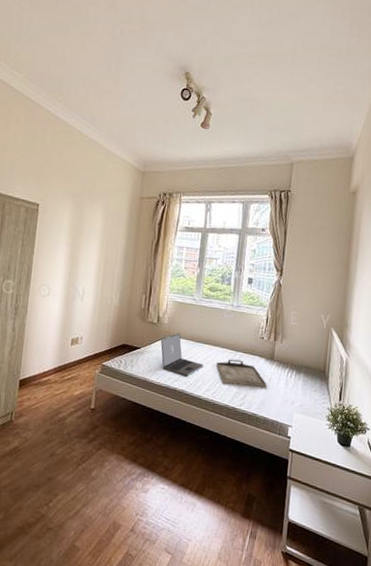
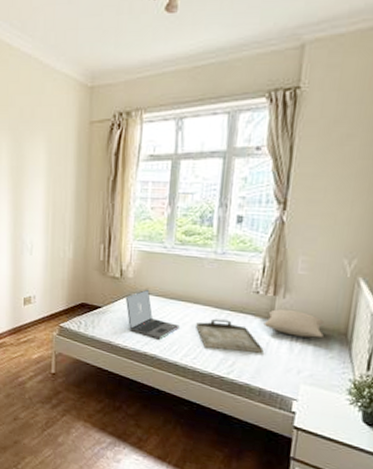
pillow: none [267,351,309,375] -> present [263,309,324,338]

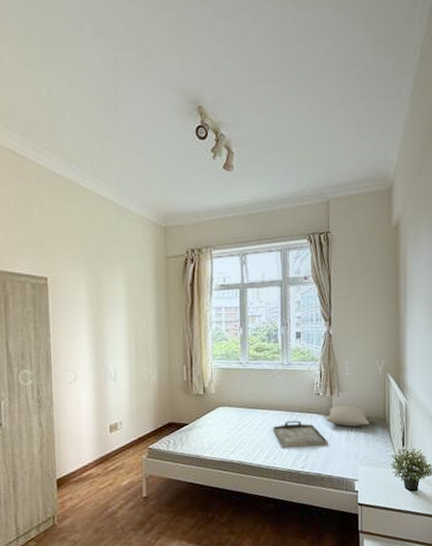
laptop: present [126,289,180,340] -> none [211,402,259,447]

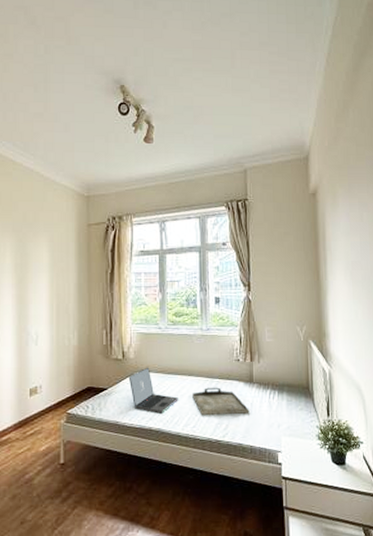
laptop: none [211,402,259,447] -> present [129,367,178,414]
pillow: present [326,405,370,427] -> none [246,372,292,395]

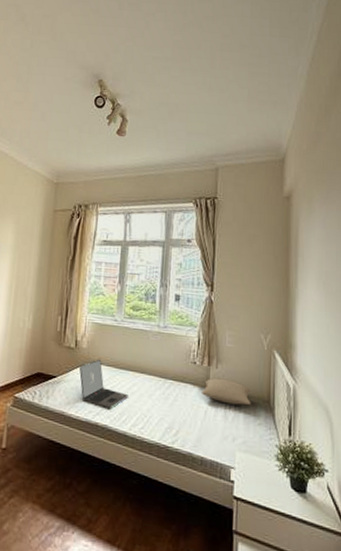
serving tray: present [192,387,249,415] -> none [143,388,203,421]
pillow: none [246,372,292,395] -> present [201,378,251,406]

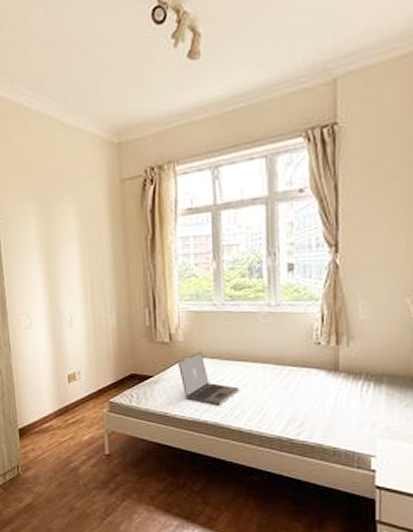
pillow: present [201,378,251,406] -> none [329,358,395,387]

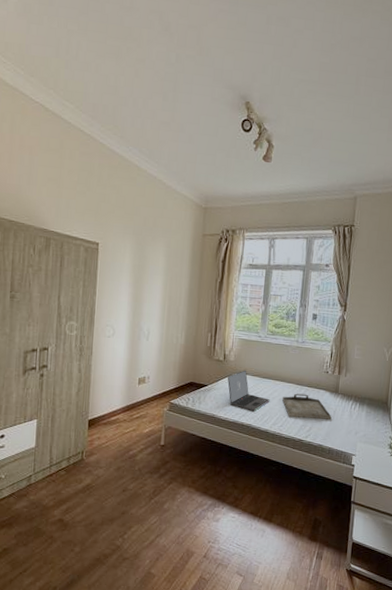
serving tray: none [257,376,333,409] -> present [282,393,332,420]

